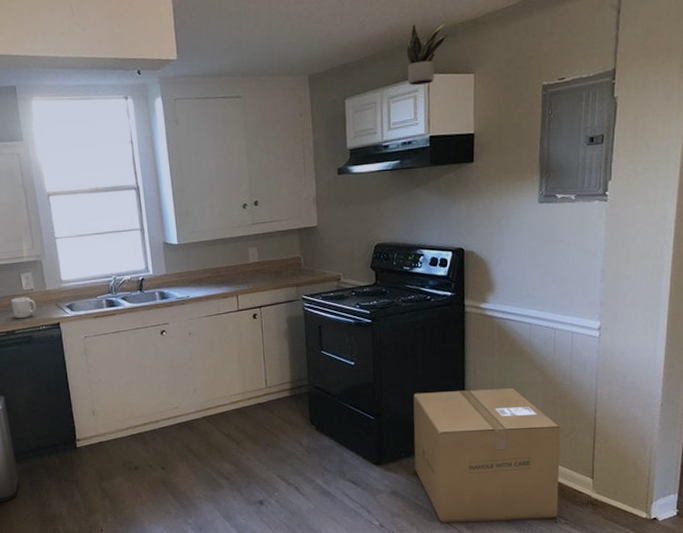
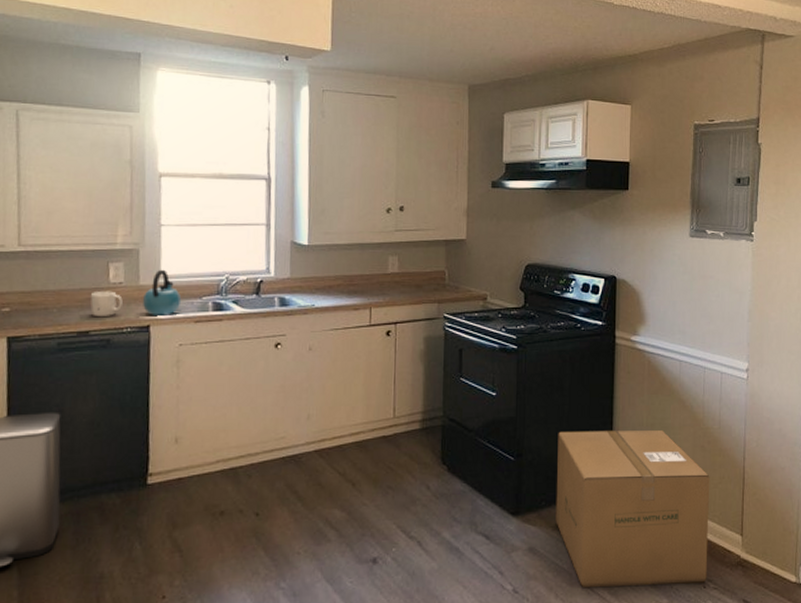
kettle: none [50,275,81,314] -> present [142,269,182,315]
potted plant: present [406,20,449,86] -> none [567,51,609,110]

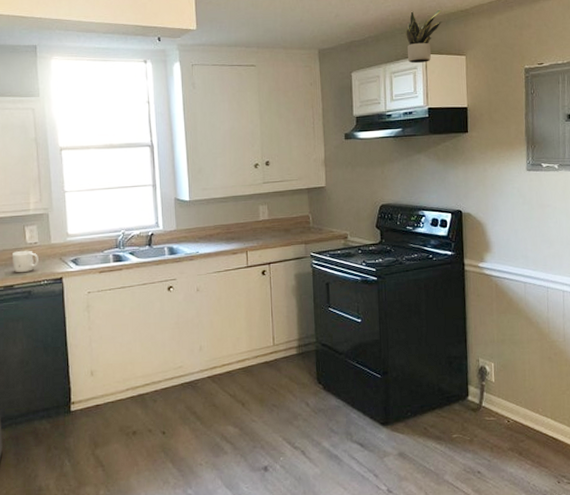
kettle: present [142,269,182,315] -> none [54,229,87,269]
box: present [556,430,710,588] -> none [418,345,561,487]
potted plant: none [567,51,609,110] -> present [406,9,443,64]

